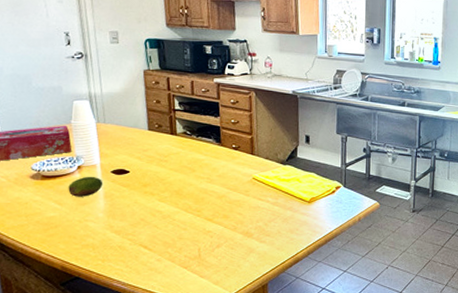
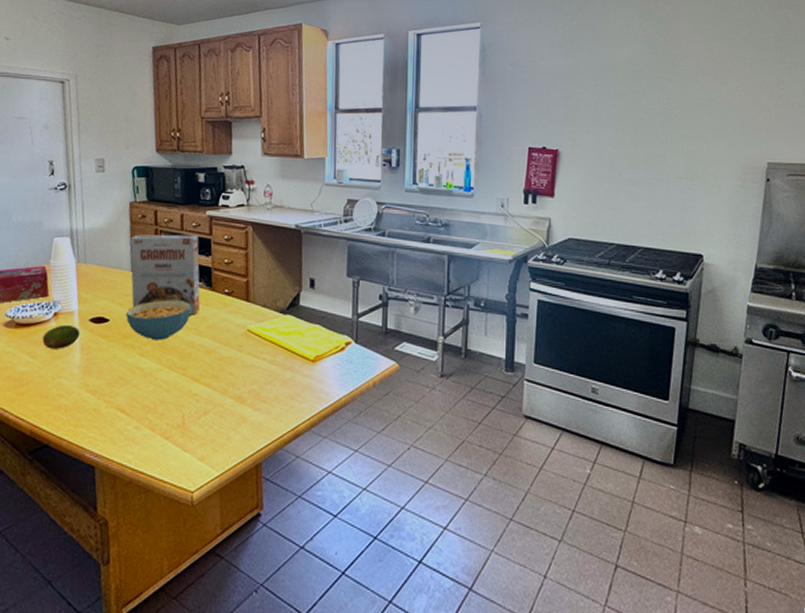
cereal box: none [145,98,211,167] -> present [130,234,200,315]
cereal bowl: none [145,154,203,188] -> present [126,300,191,340]

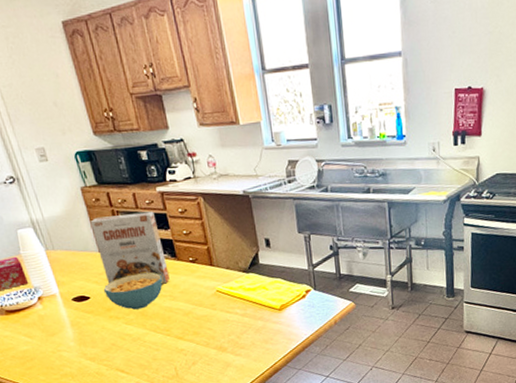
fruit: present [42,324,81,349] -> none [33,306,67,329]

